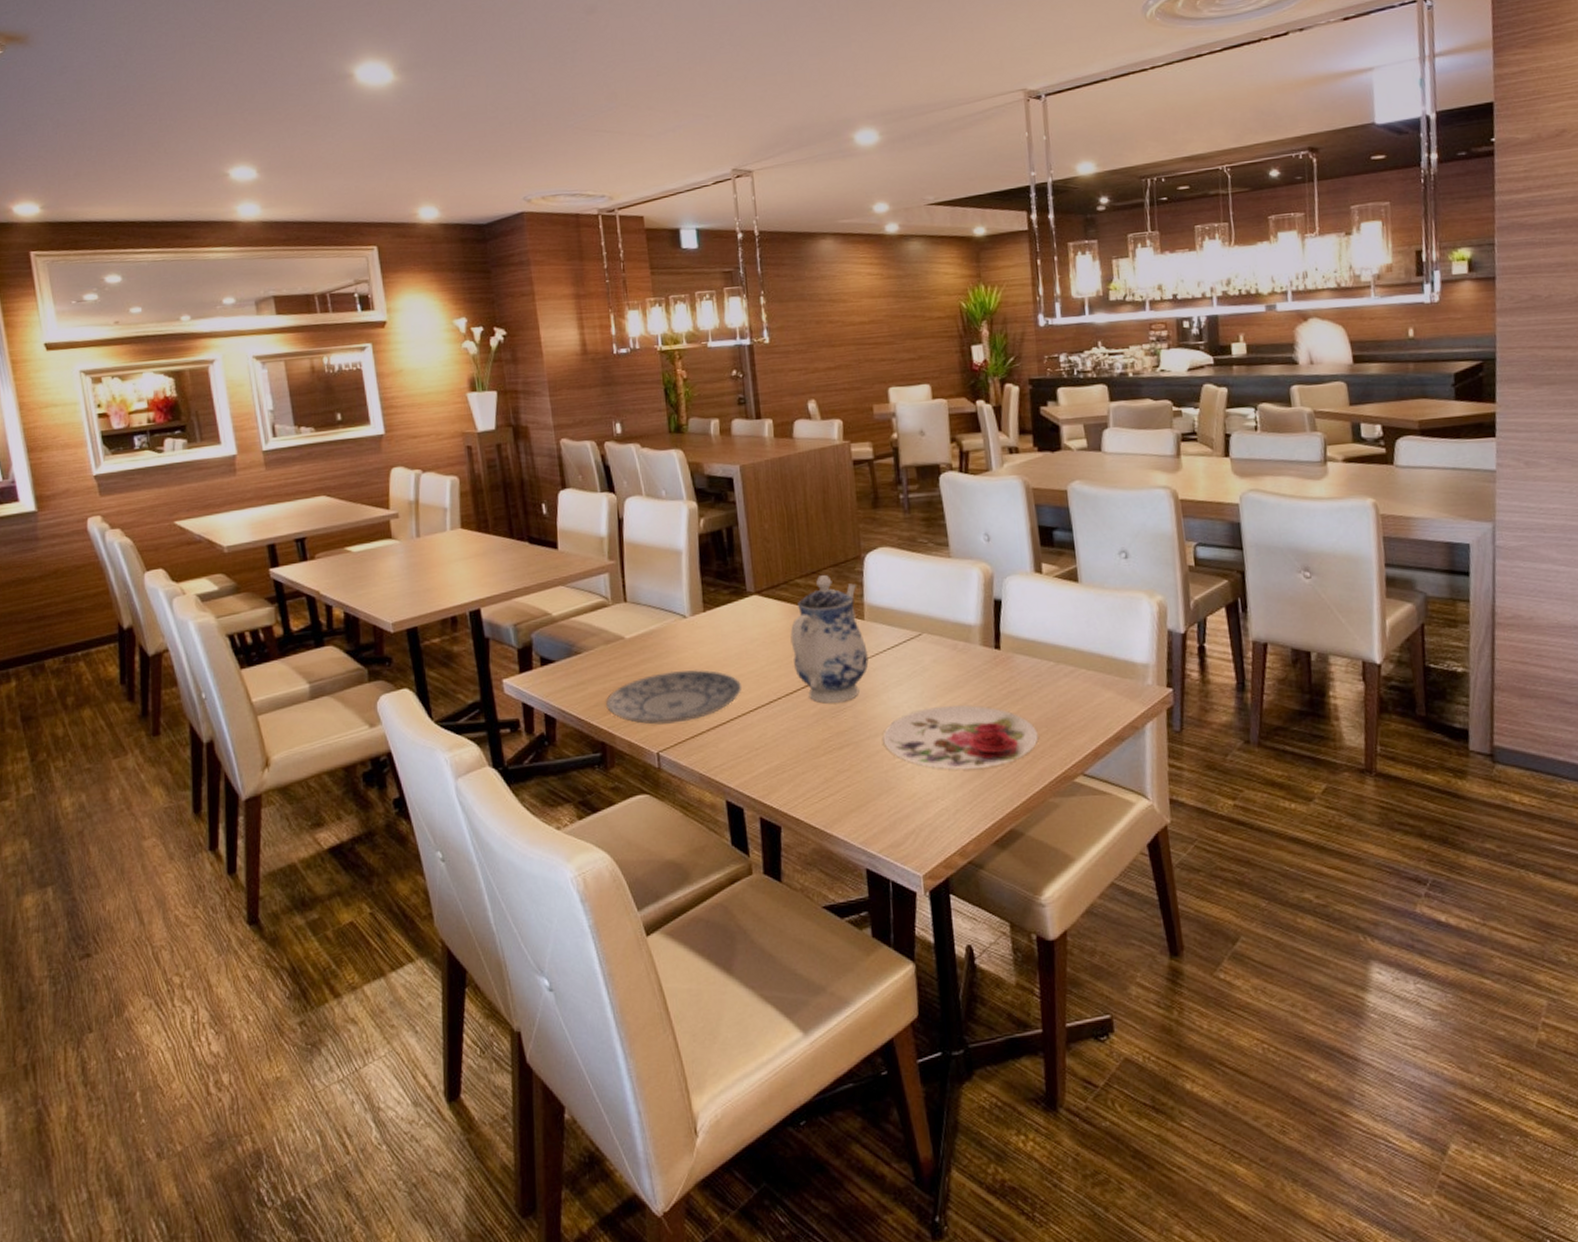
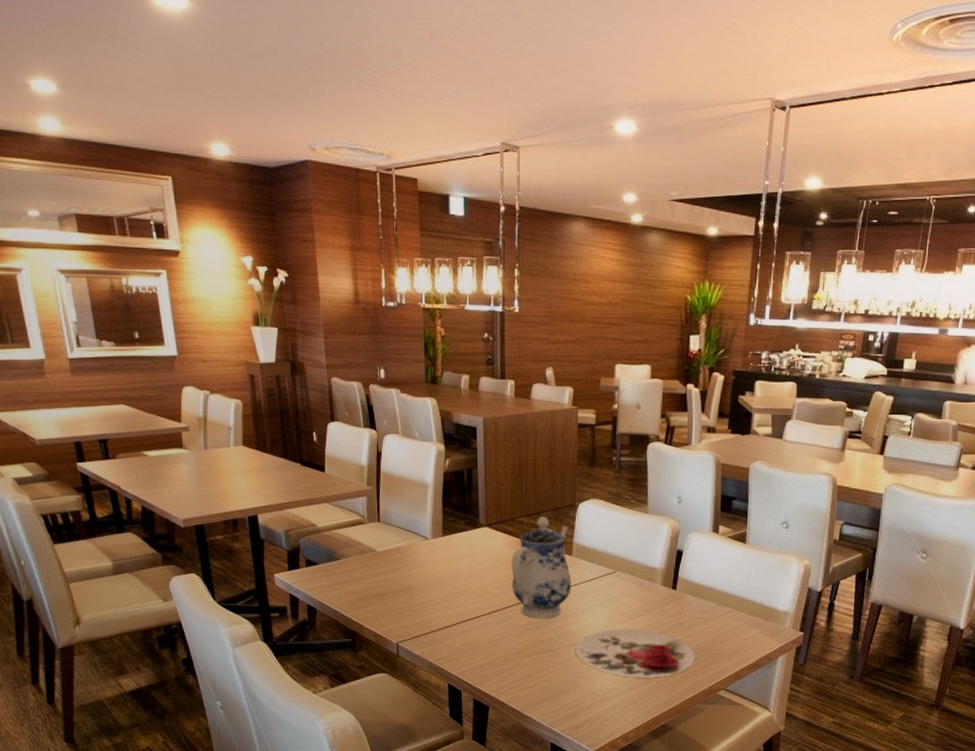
plate: present [605,670,743,725] -> none [357,580,469,622]

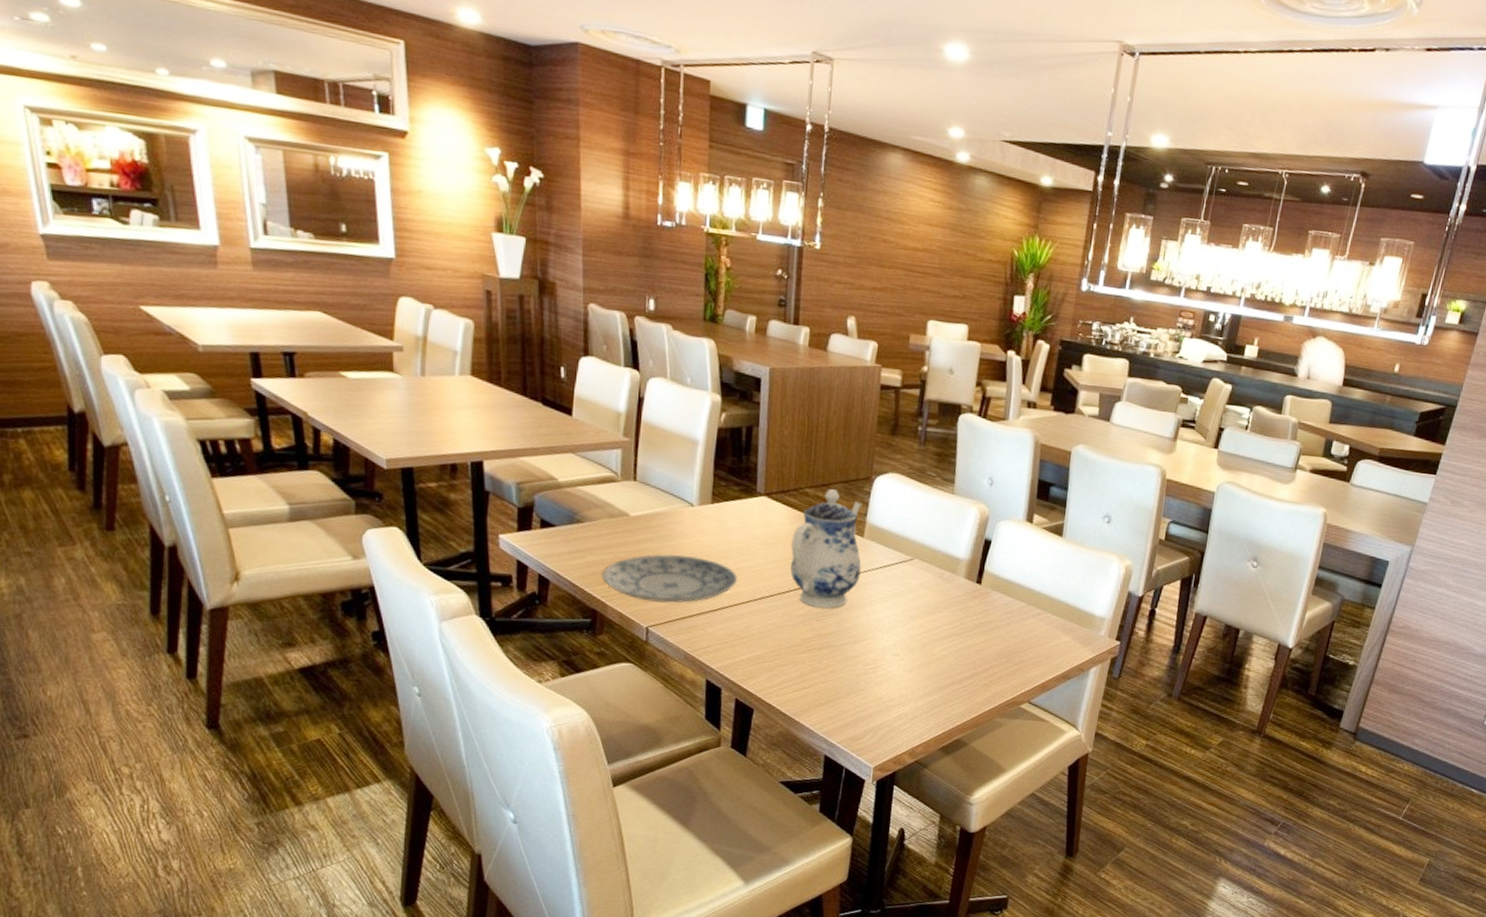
plate: none [357,580,469,622] -> present [601,553,738,603]
plate: present [575,628,695,678] -> none [860,625,998,685]

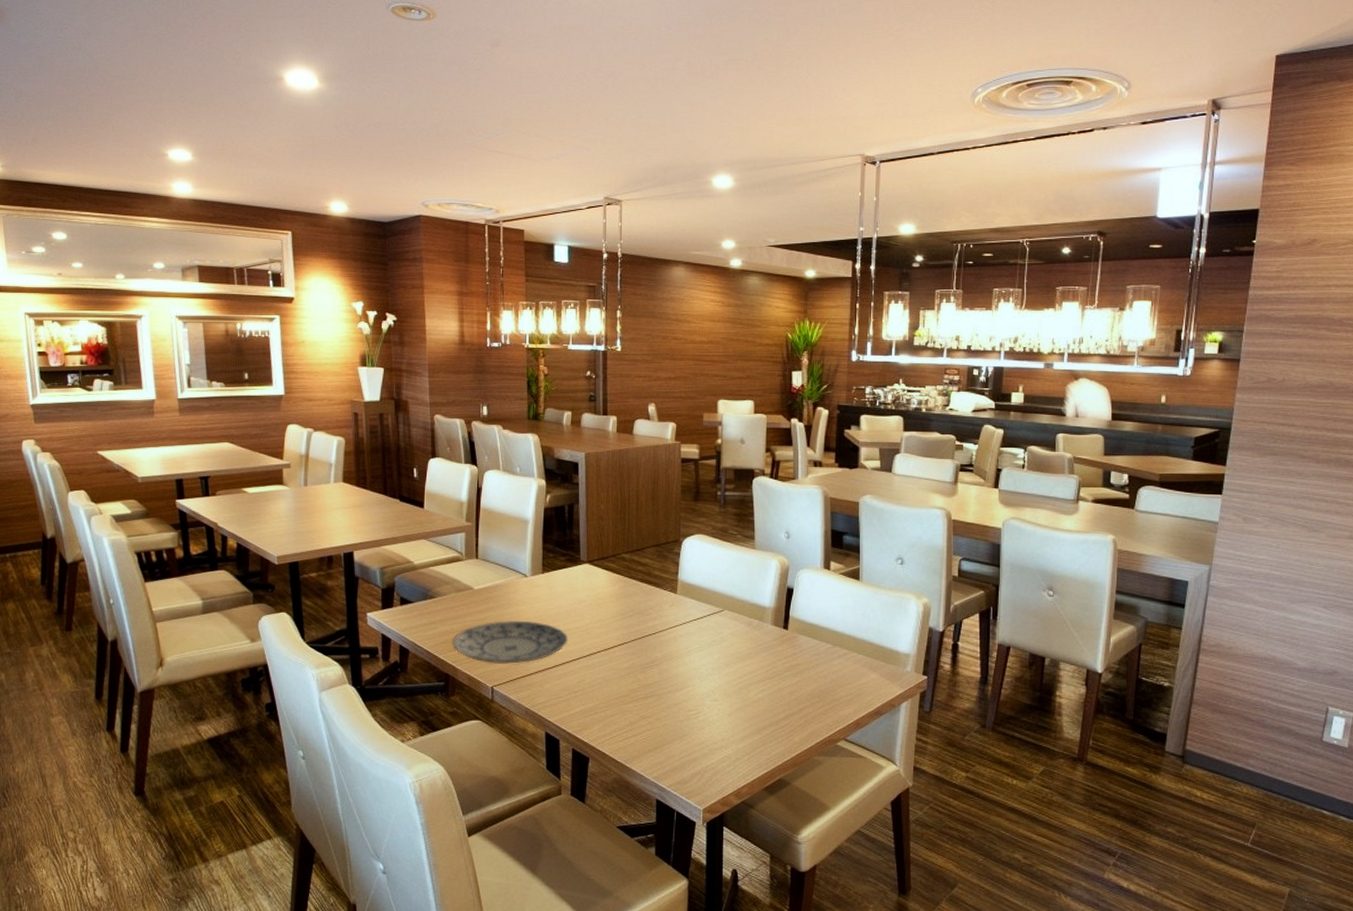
teapot: present [790,489,862,608] -> none [613,553,677,660]

